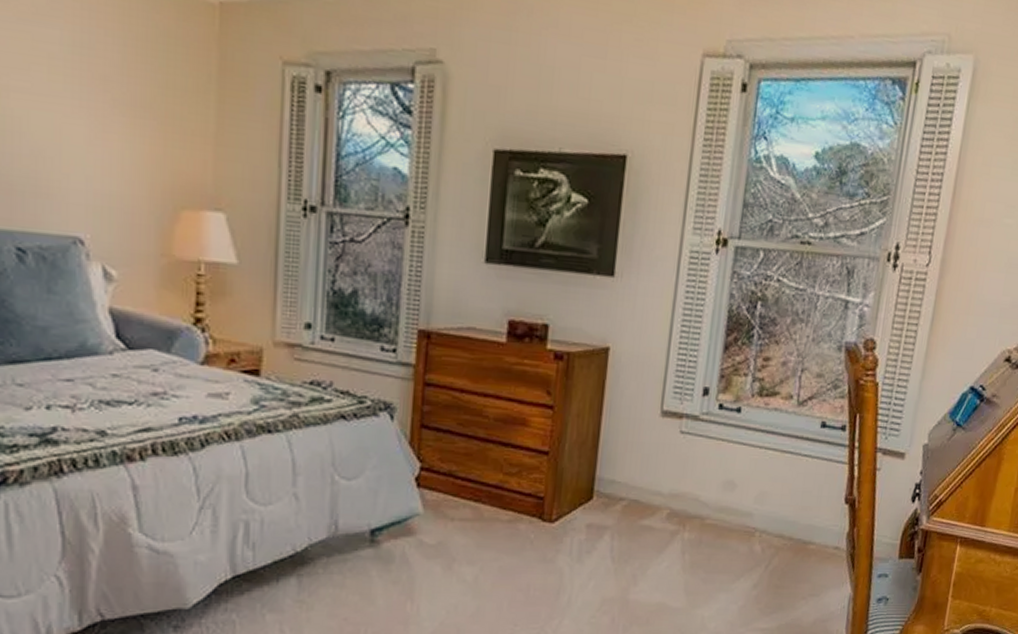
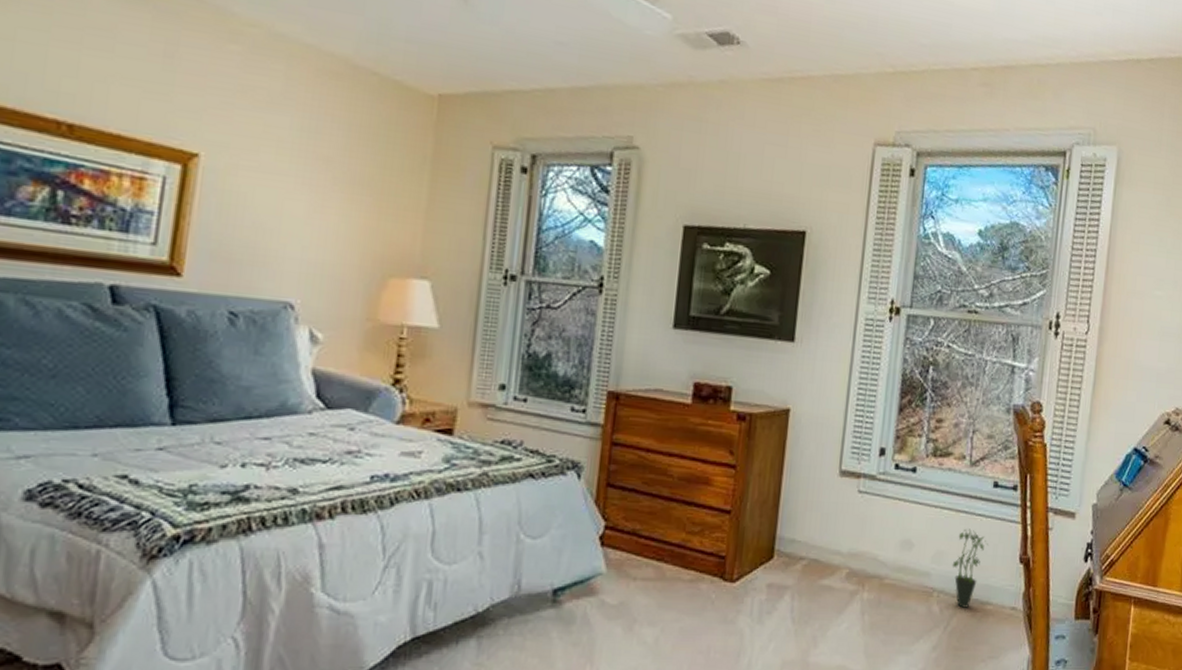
potted plant: none [775,469,813,548] -> present [952,528,988,608]

